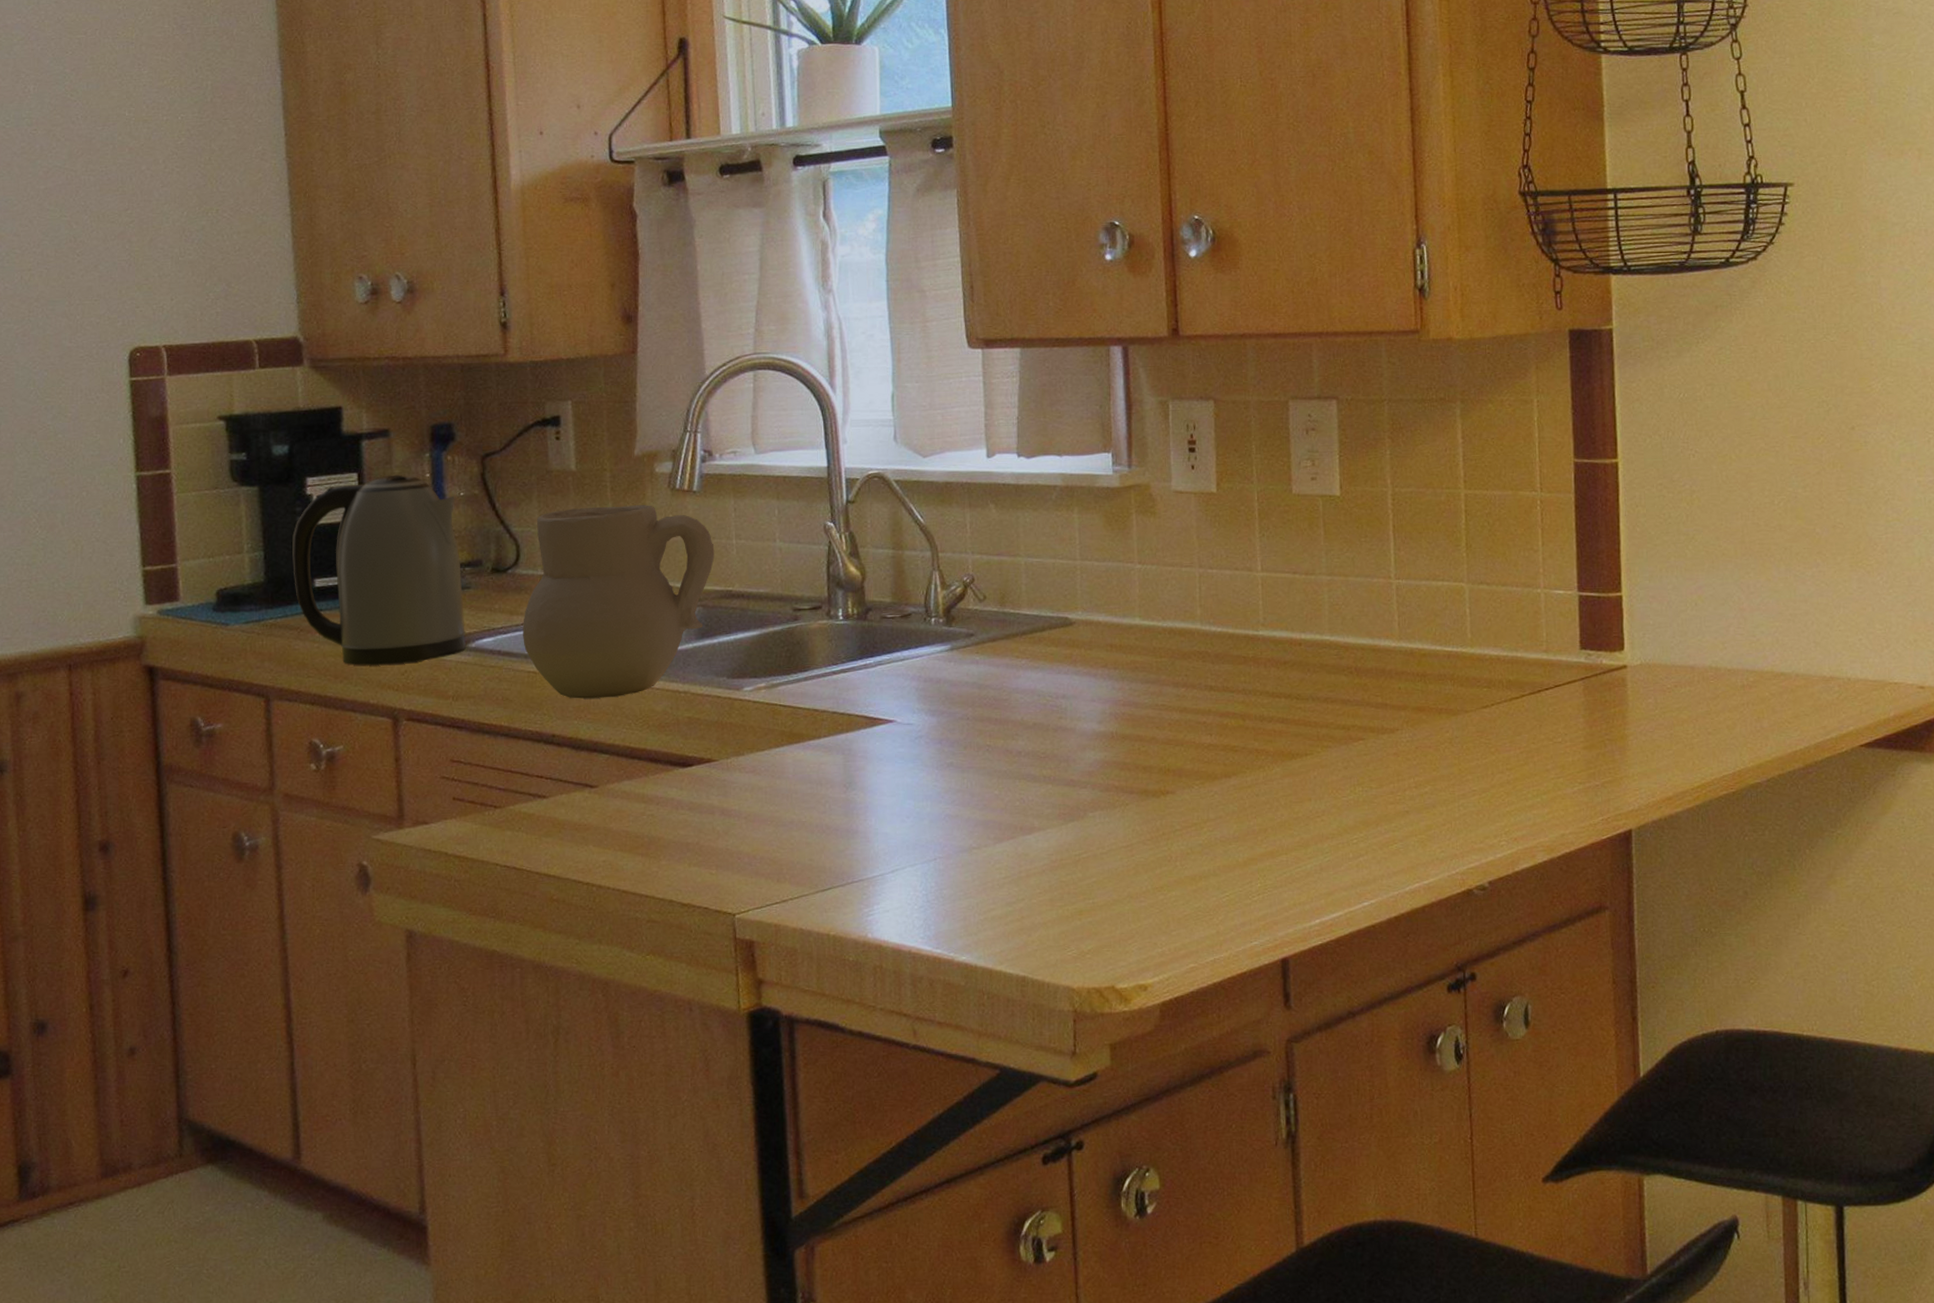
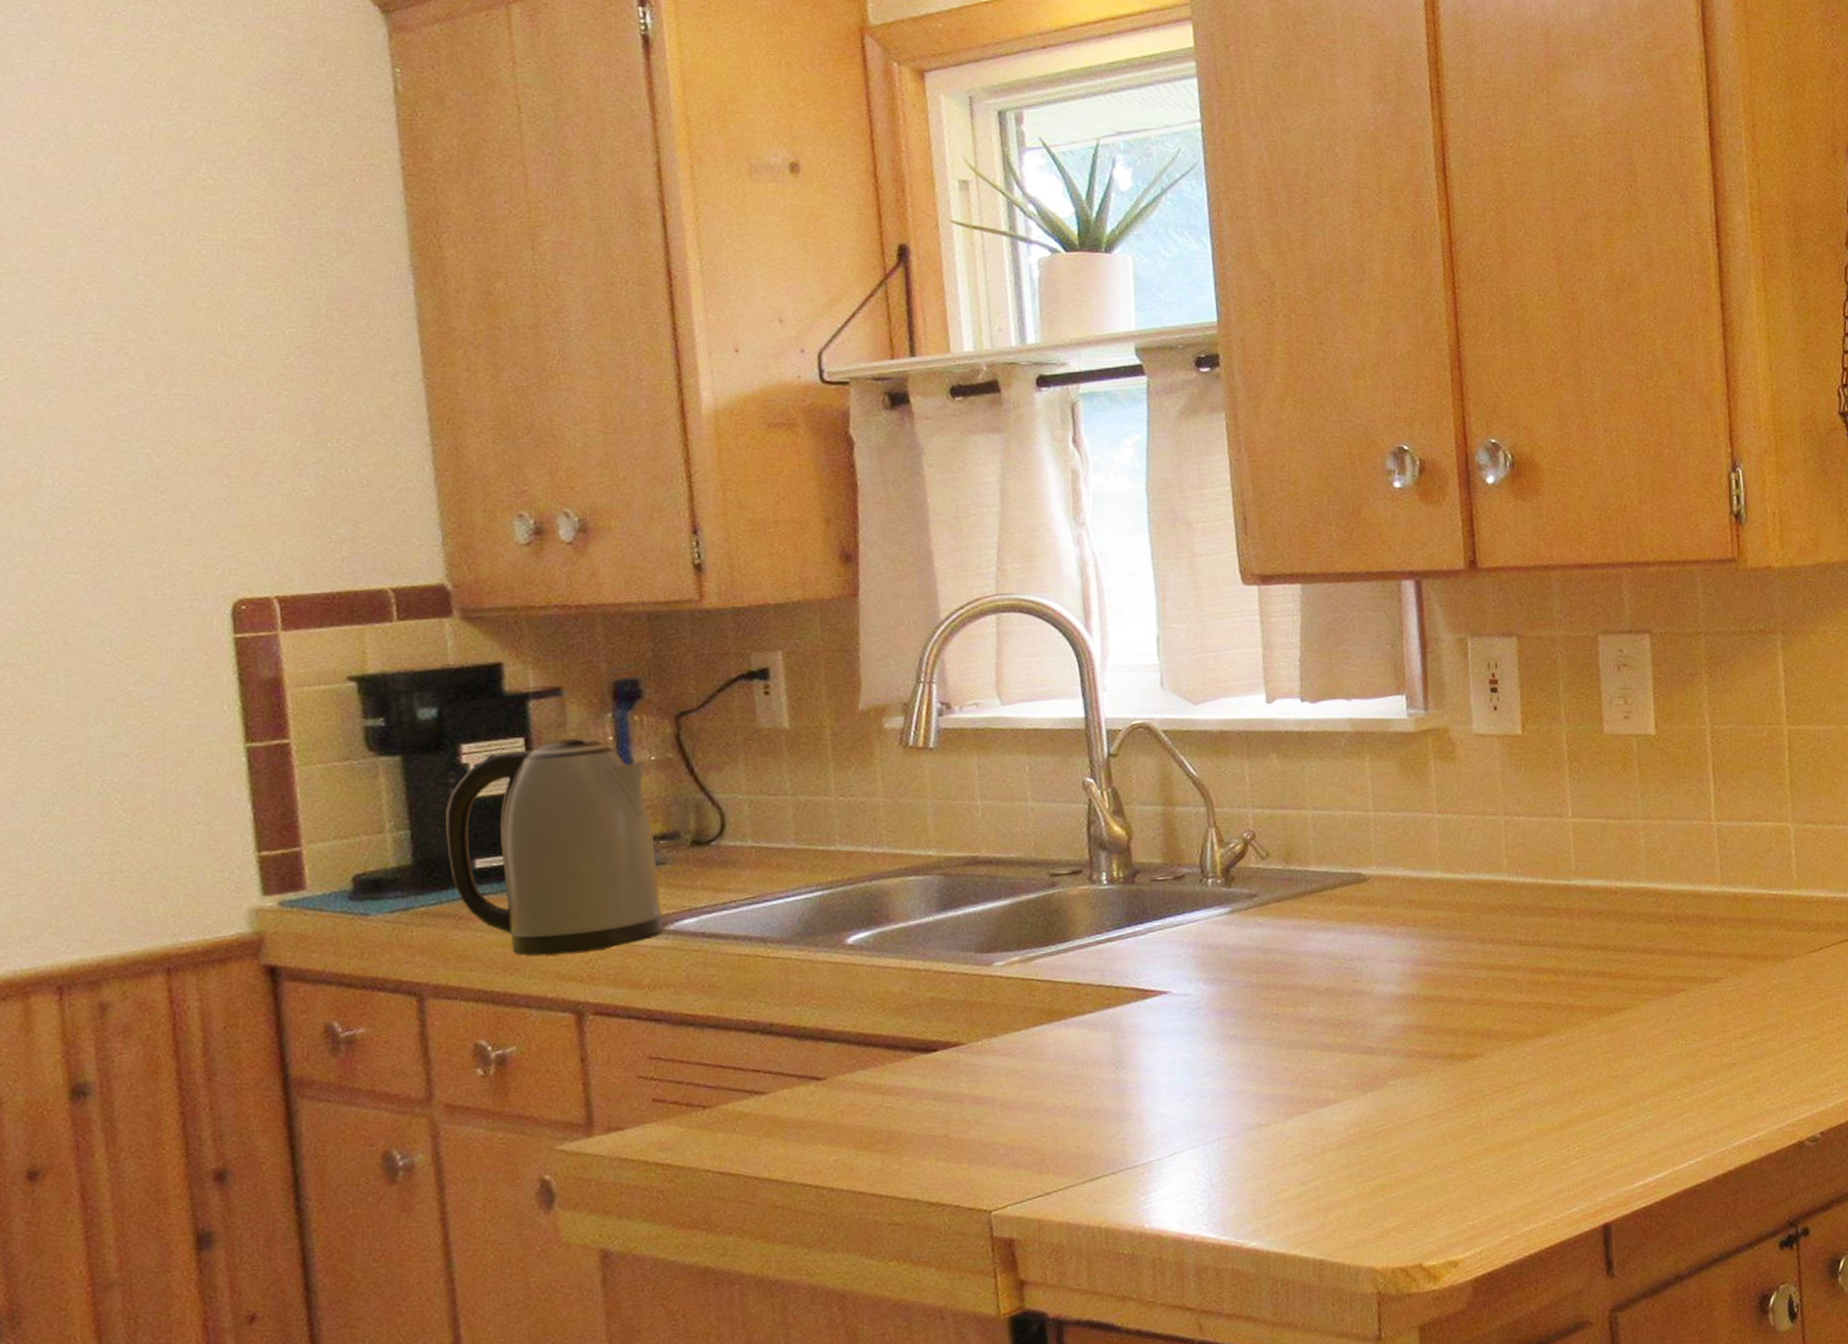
ceramic jug: present [523,505,715,699] -> none [731,764,957,983]

